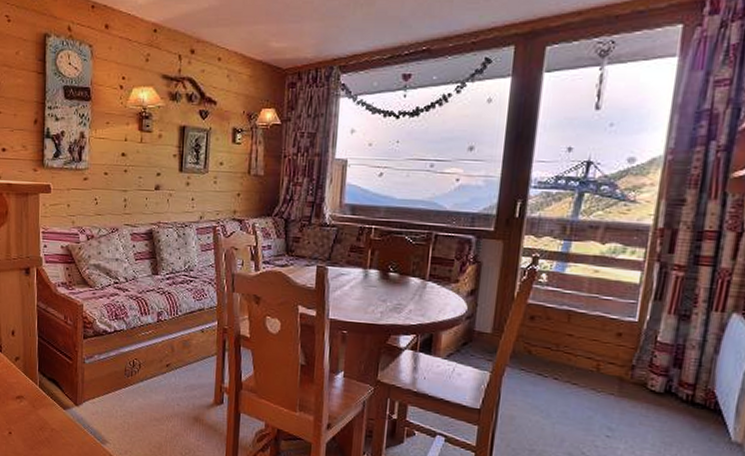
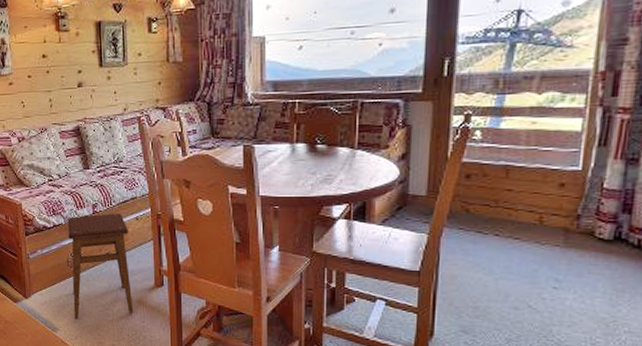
stool: none [126,323,192,433] -> present [67,213,134,320]

